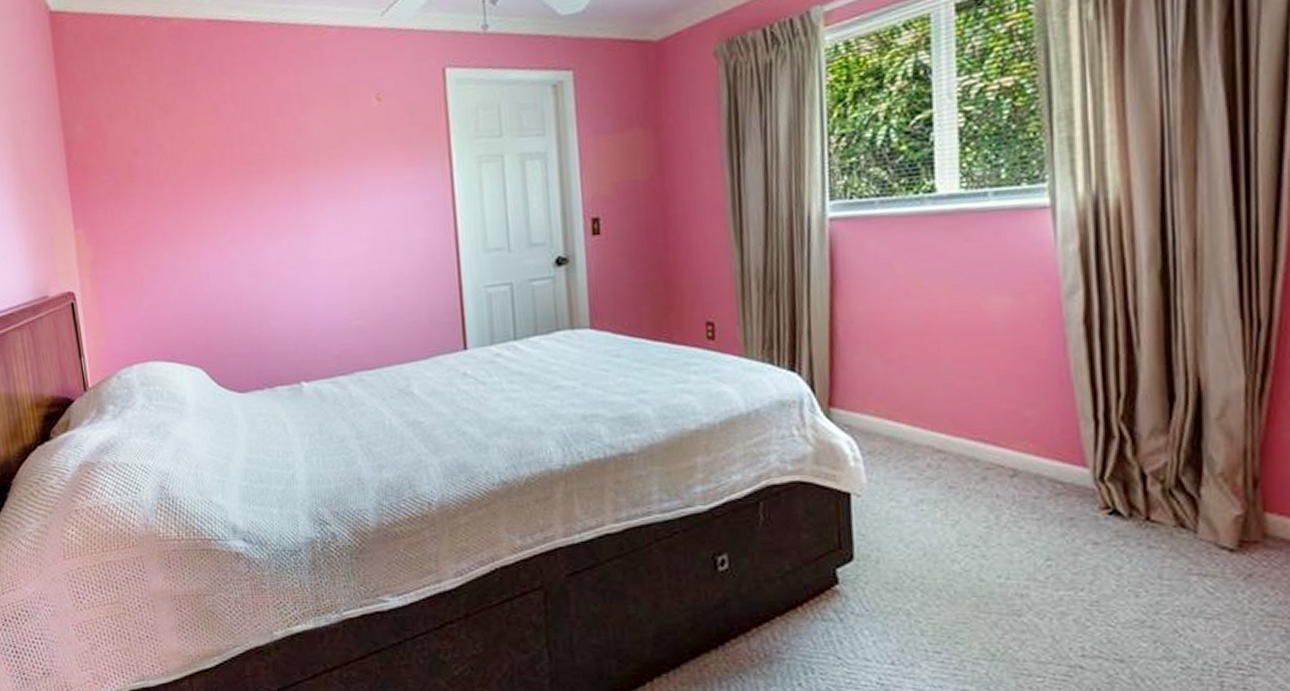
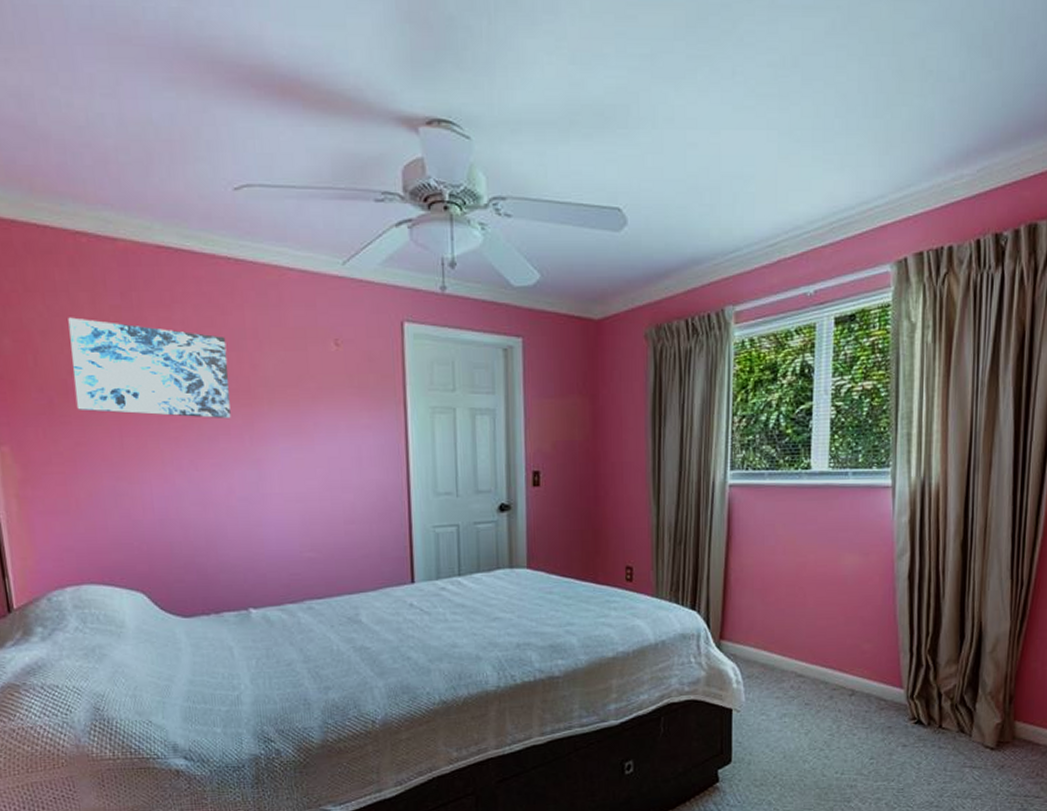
wall art: none [131,99,279,190] -> present [68,317,231,419]

